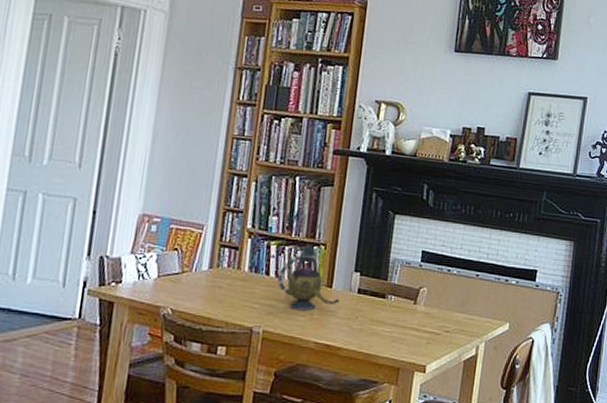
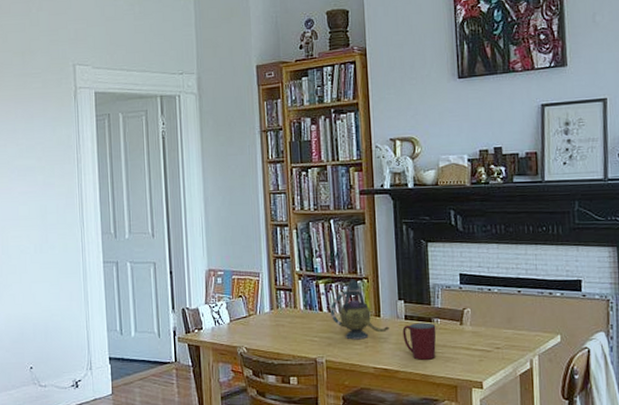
mug: none [352,298,389,339] -> present [402,322,437,360]

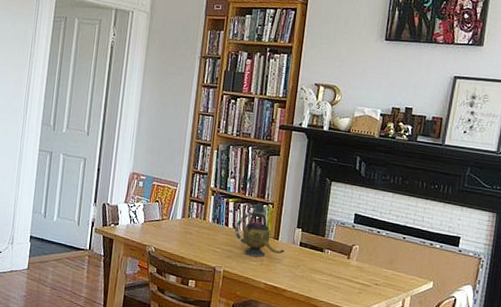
mug: present [402,322,437,360] -> none [295,250,326,285]

